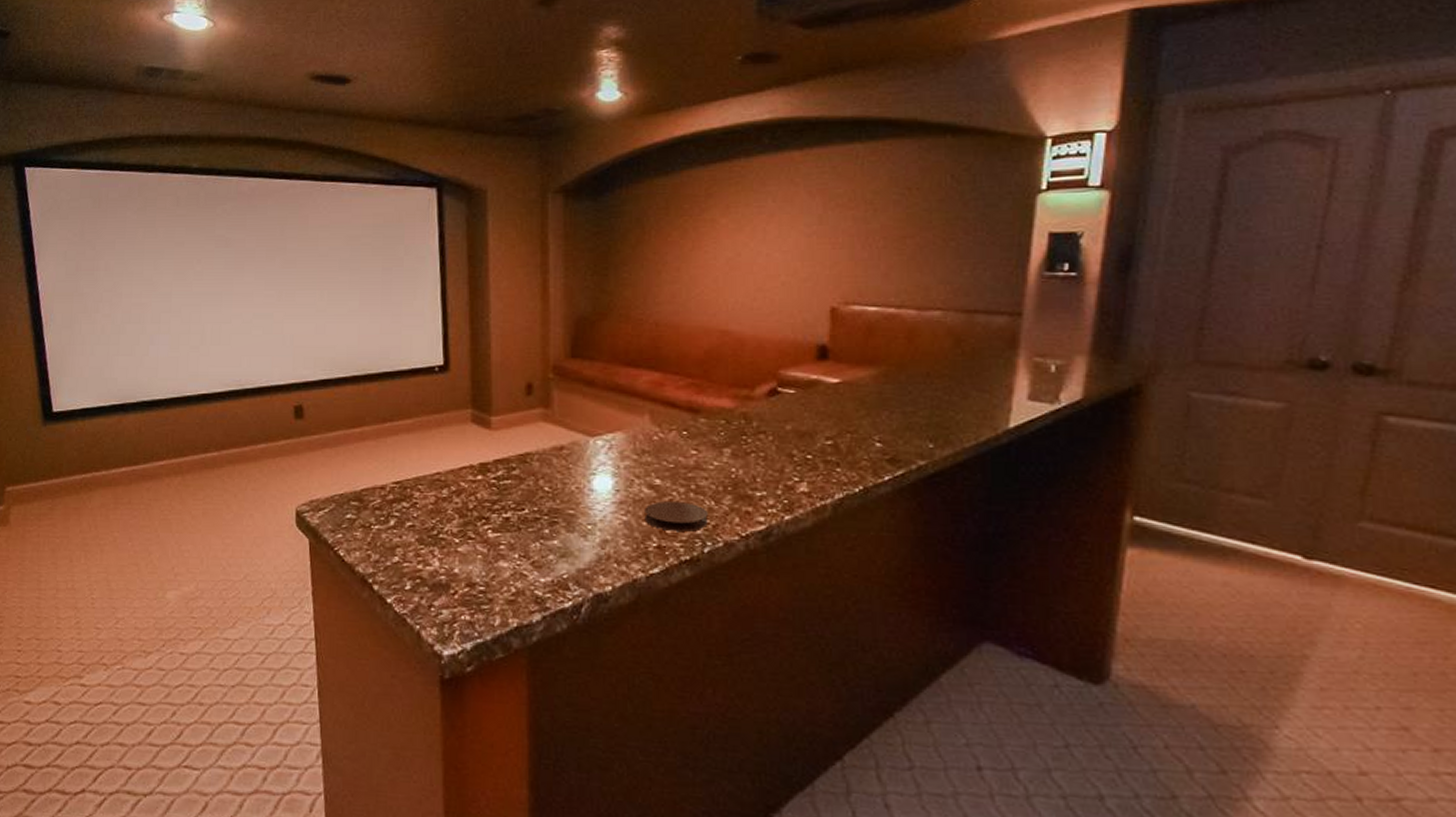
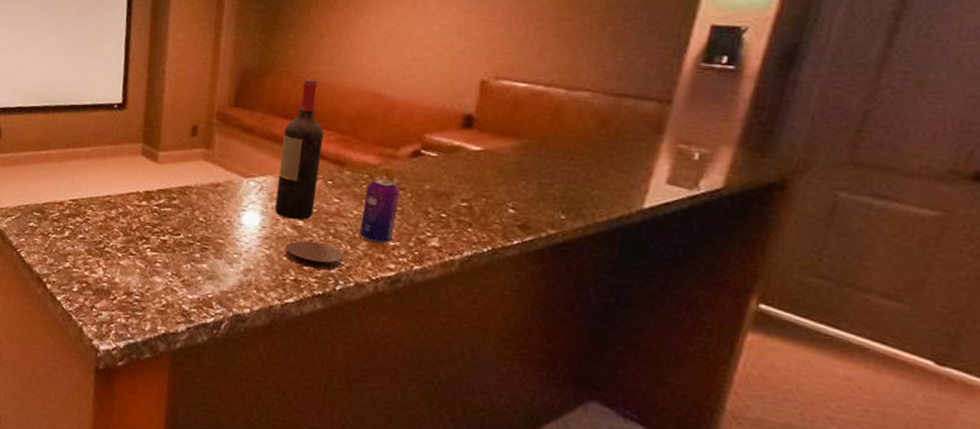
wine bottle: none [628,321,673,479] -> present [275,79,325,220]
beverage can: none [722,424,761,496] -> present [359,178,401,245]

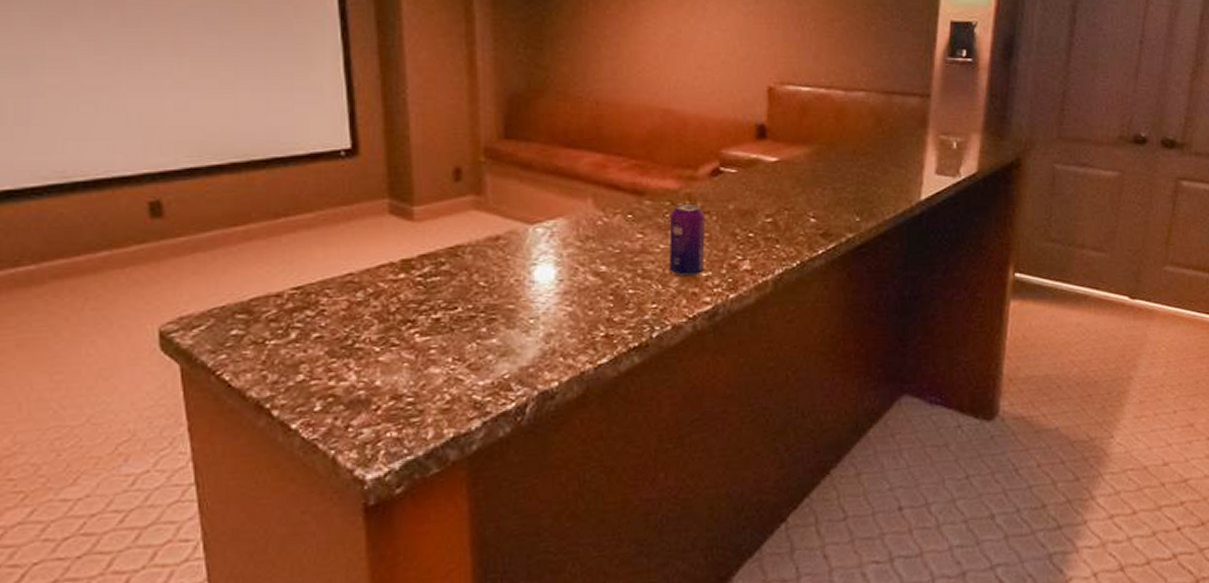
wine bottle: present [275,79,325,220] -> none [570,99,617,266]
coaster: present [285,240,343,270] -> none [590,287,656,319]

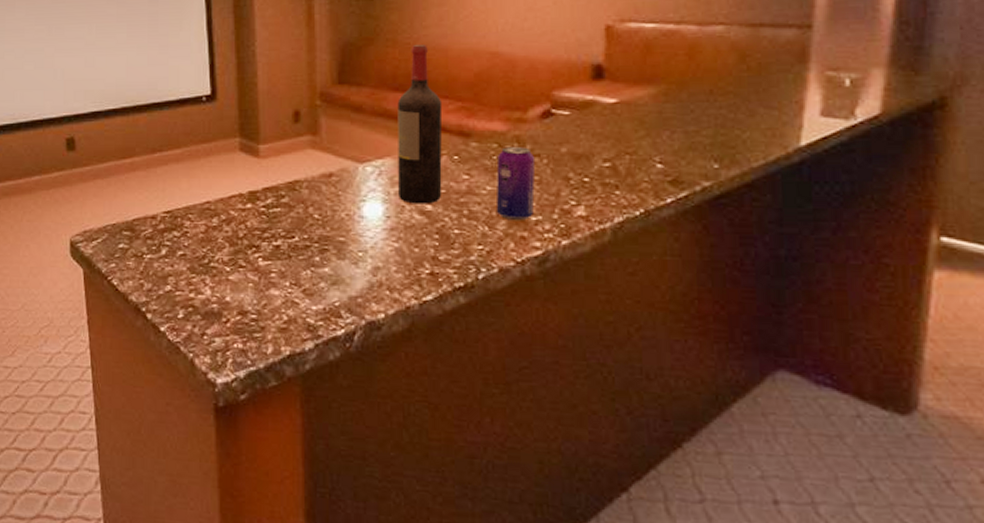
wine bottle: none [570,99,617,266] -> present [397,45,443,204]

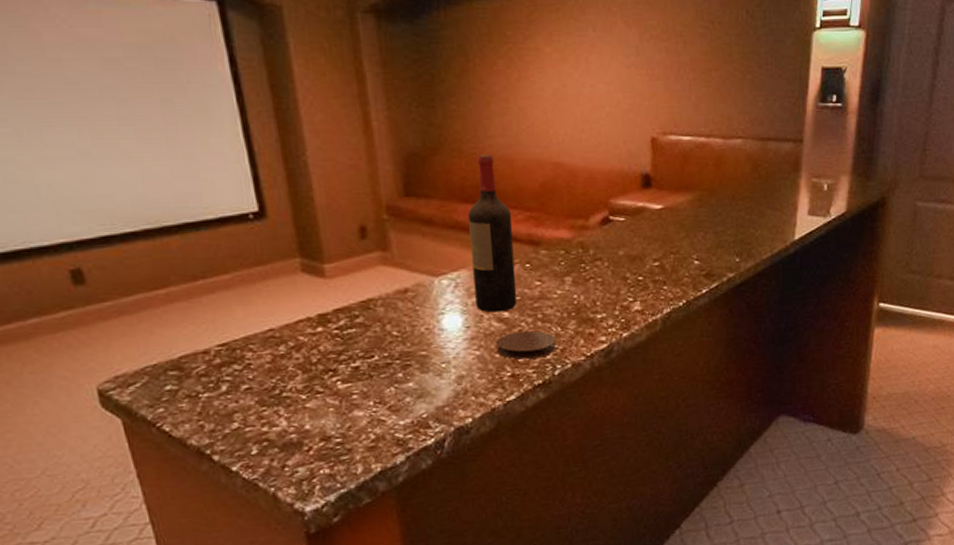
coaster: none [416,227,482,258] -> present [496,331,556,360]
beverage can: present [496,147,536,221] -> none [564,252,599,320]

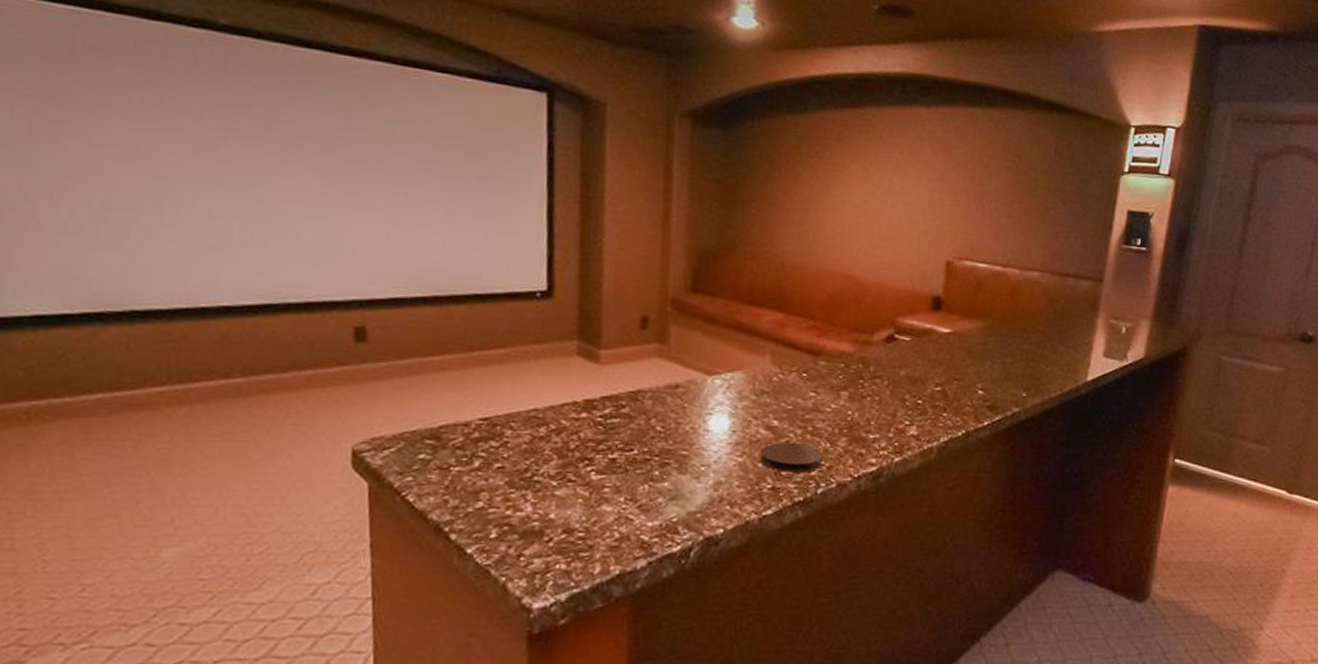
wine bottle: present [468,155,518,313] -> none [746,260,796,420]

